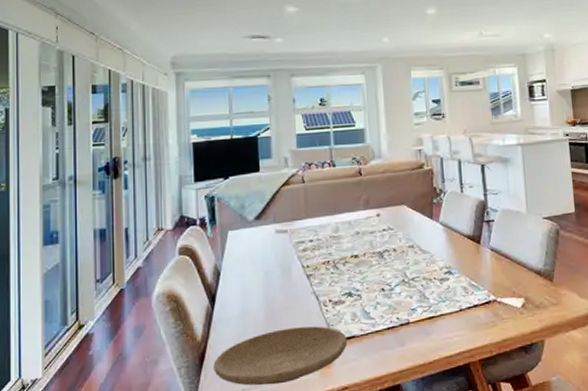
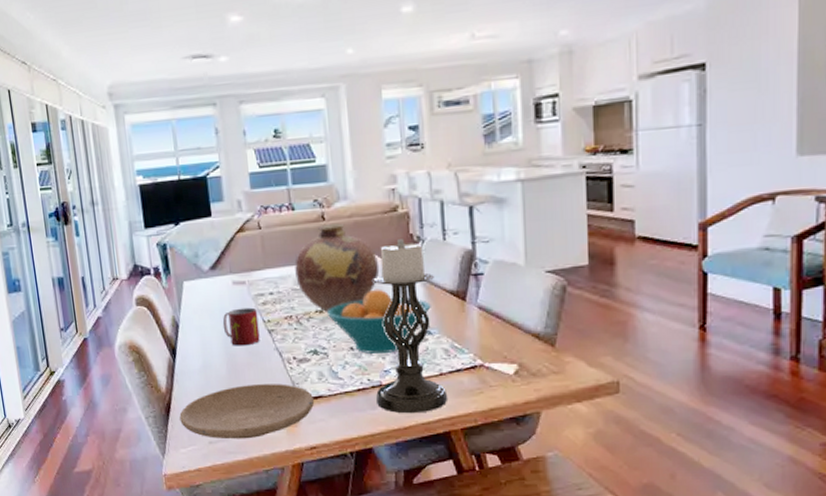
mug: none [263,254,299,292] -> present [222,307,260,346]
vase: none [334,178,408,258] -> present [295,223,380,313]
fruit bowl: none [361,235,452,294] -> present [326,288,431,354]
candle holder: none [402,191,466,349] -> present [373,239,447,414]

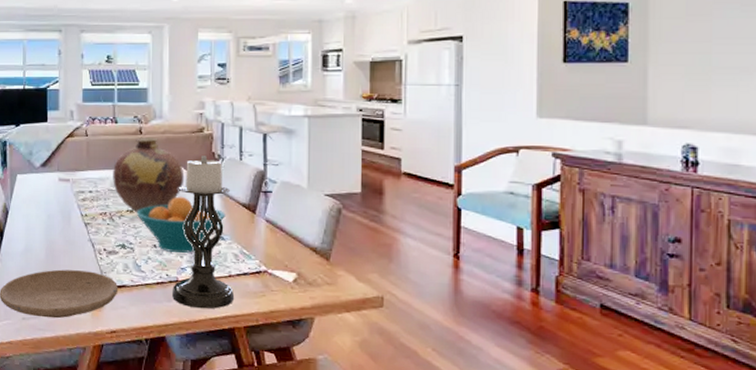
mug: present [222,307,260,346] -> none [46,201,77,235]

